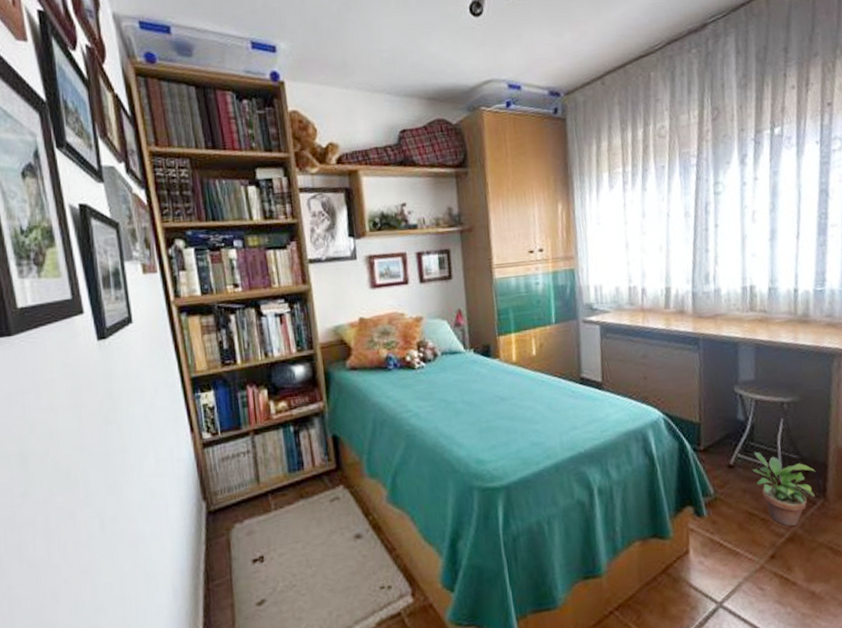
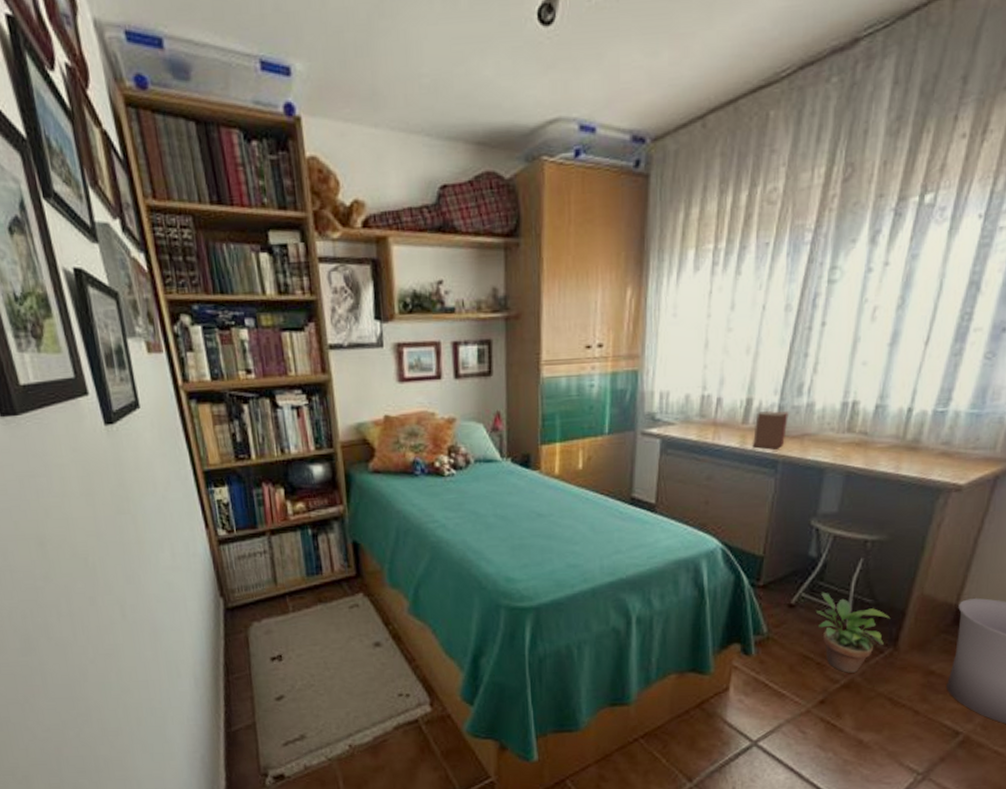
books: none [675,297,702,329] -> present [752,411,789,450]

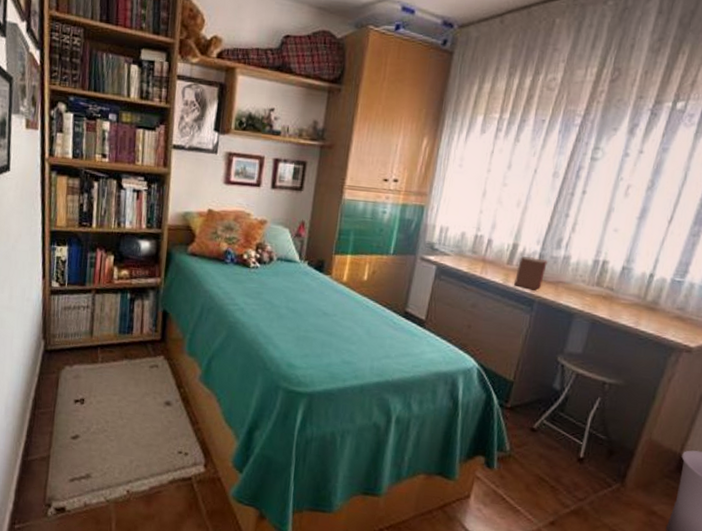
potted plant: present [815,592,891,673] -> none [554,422,621,501]

